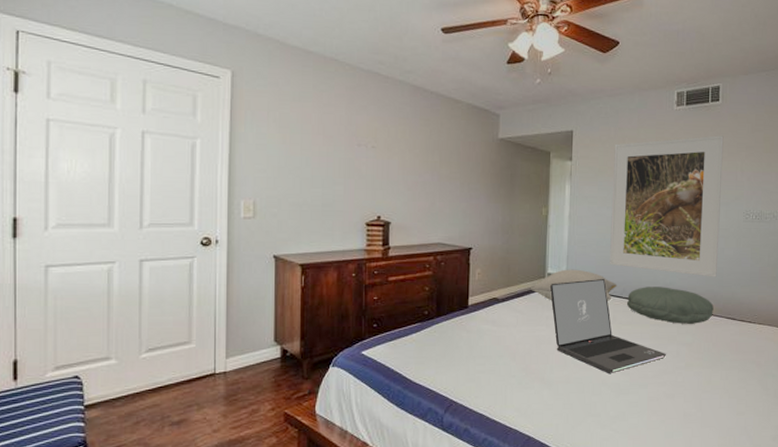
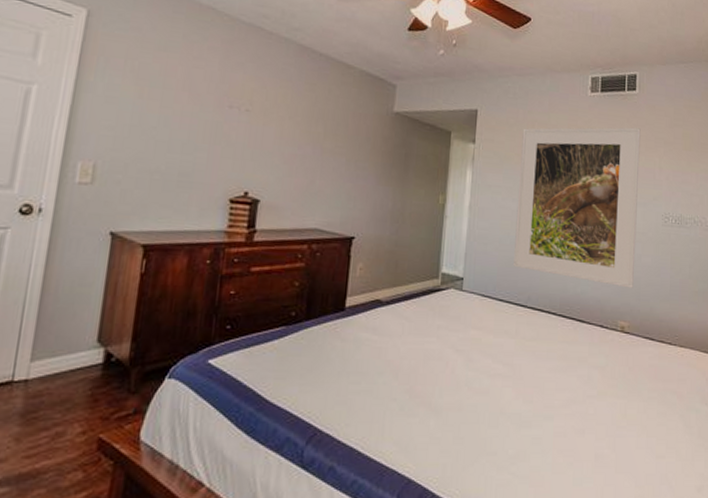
pillow: present [531,269,617,301] -> none [421,269,522,311]
laptop: present [550,279,666,373] -> none [444,283,576,400]
pillow: present [626,287,714,324] -> none [531,295,630,343]

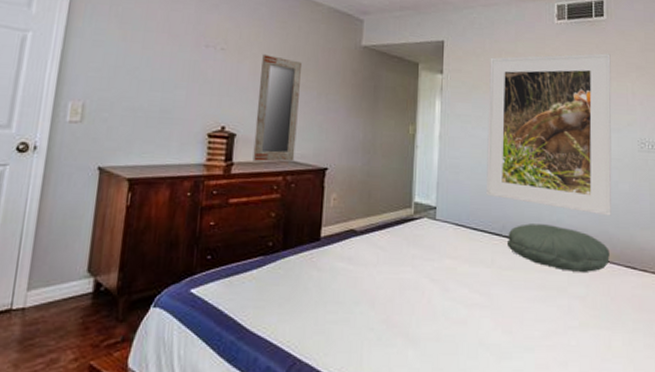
home mirror: none [276,117,332,230] -> present [252,53,303,162]
pillow: none [531,295,630,343] -> present [506,223,610,272]

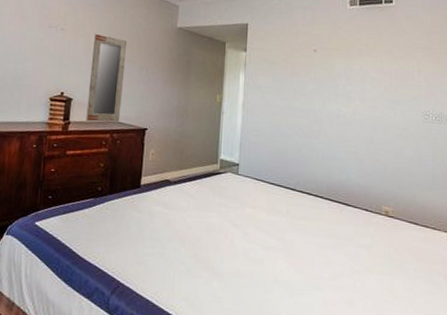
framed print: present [486,53,612,216] -> none [283,35,399,177]
pillow: present [506,223,610,272] -> none [300,181,394,225]

